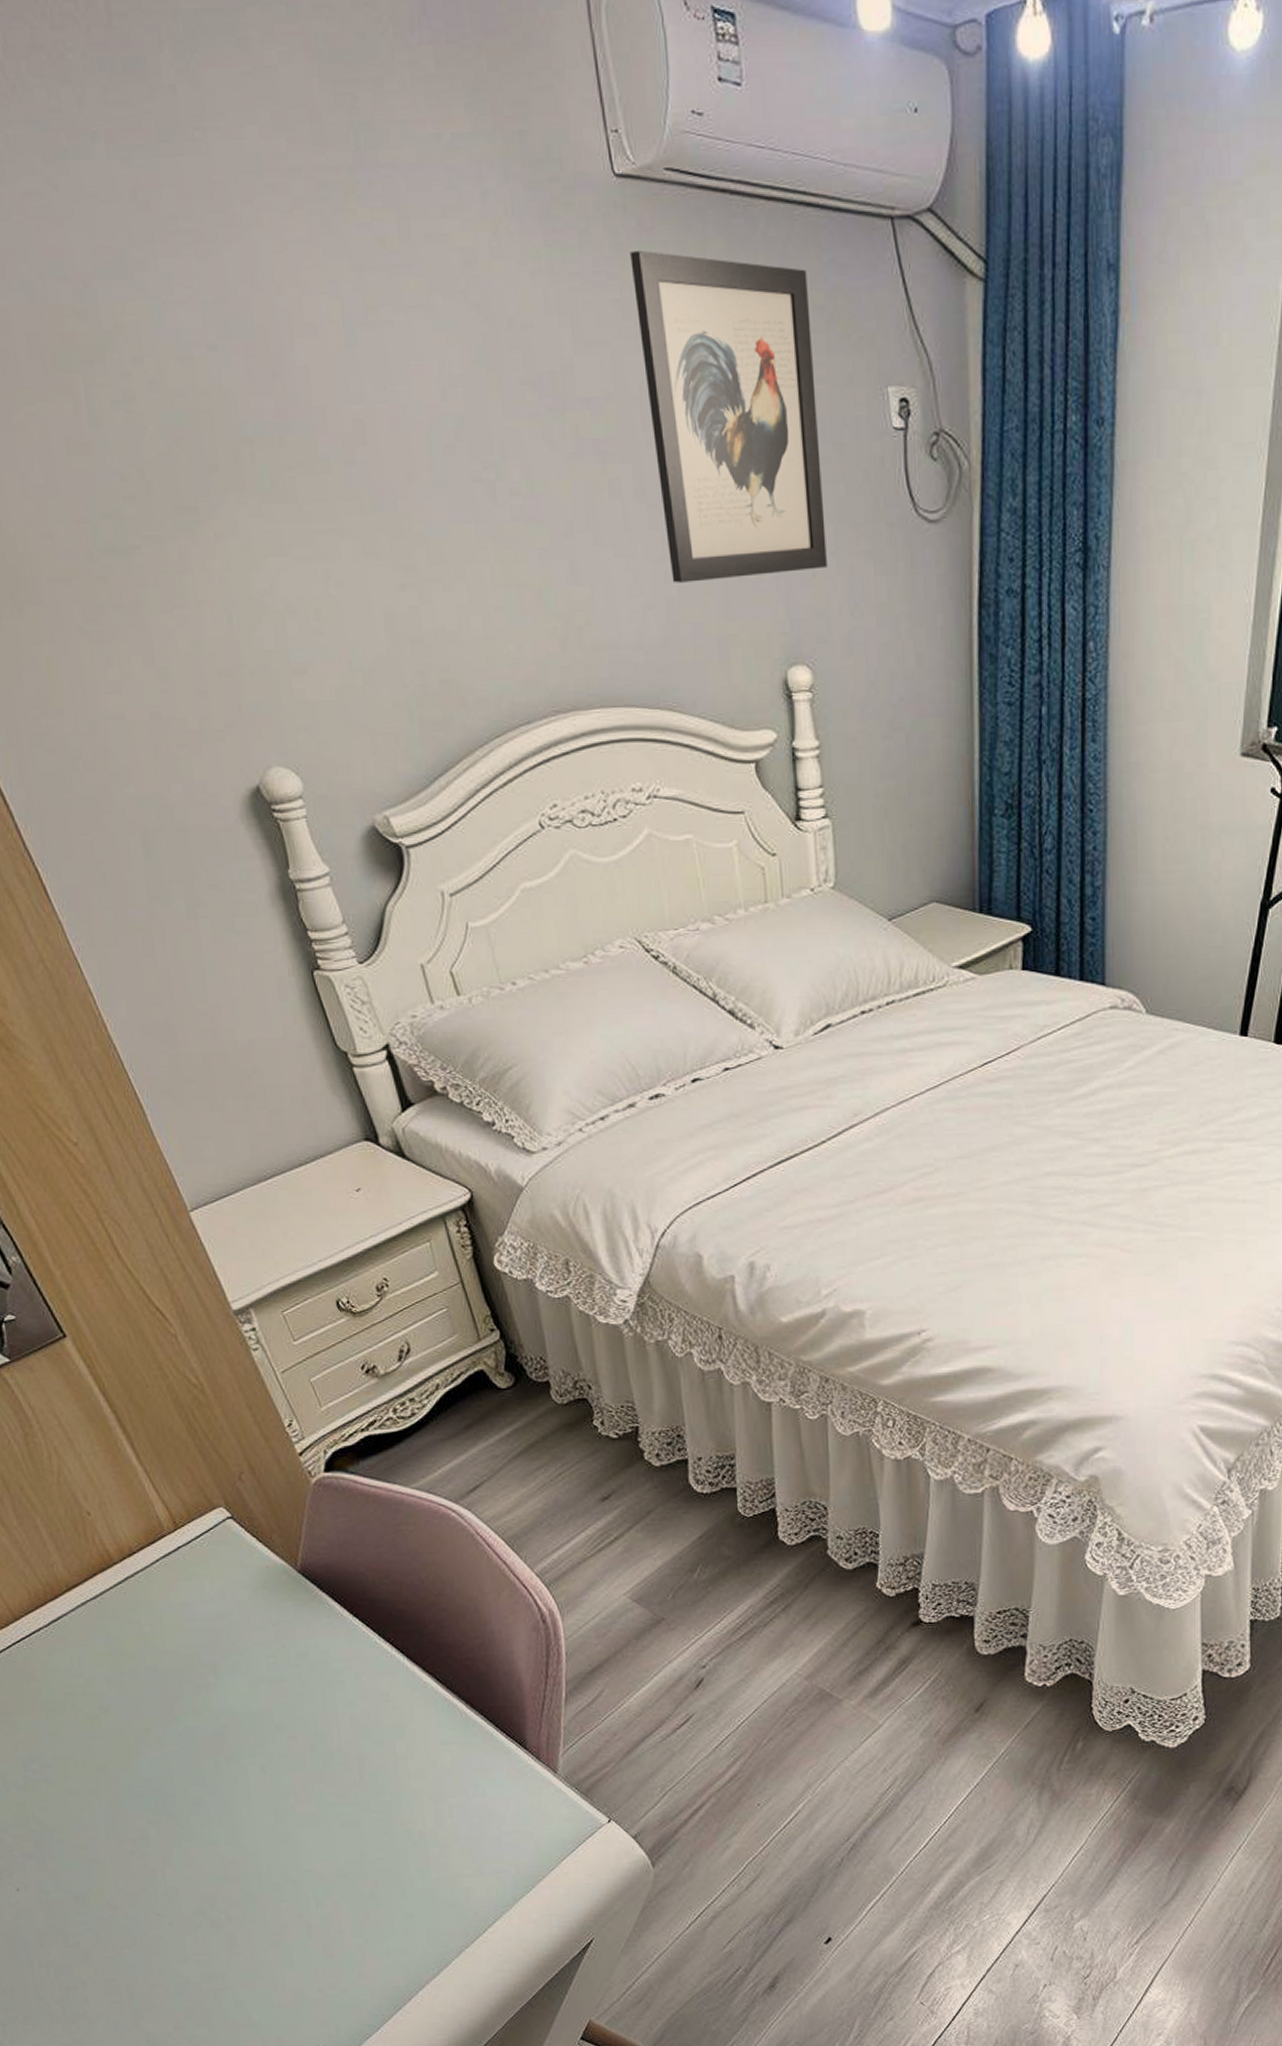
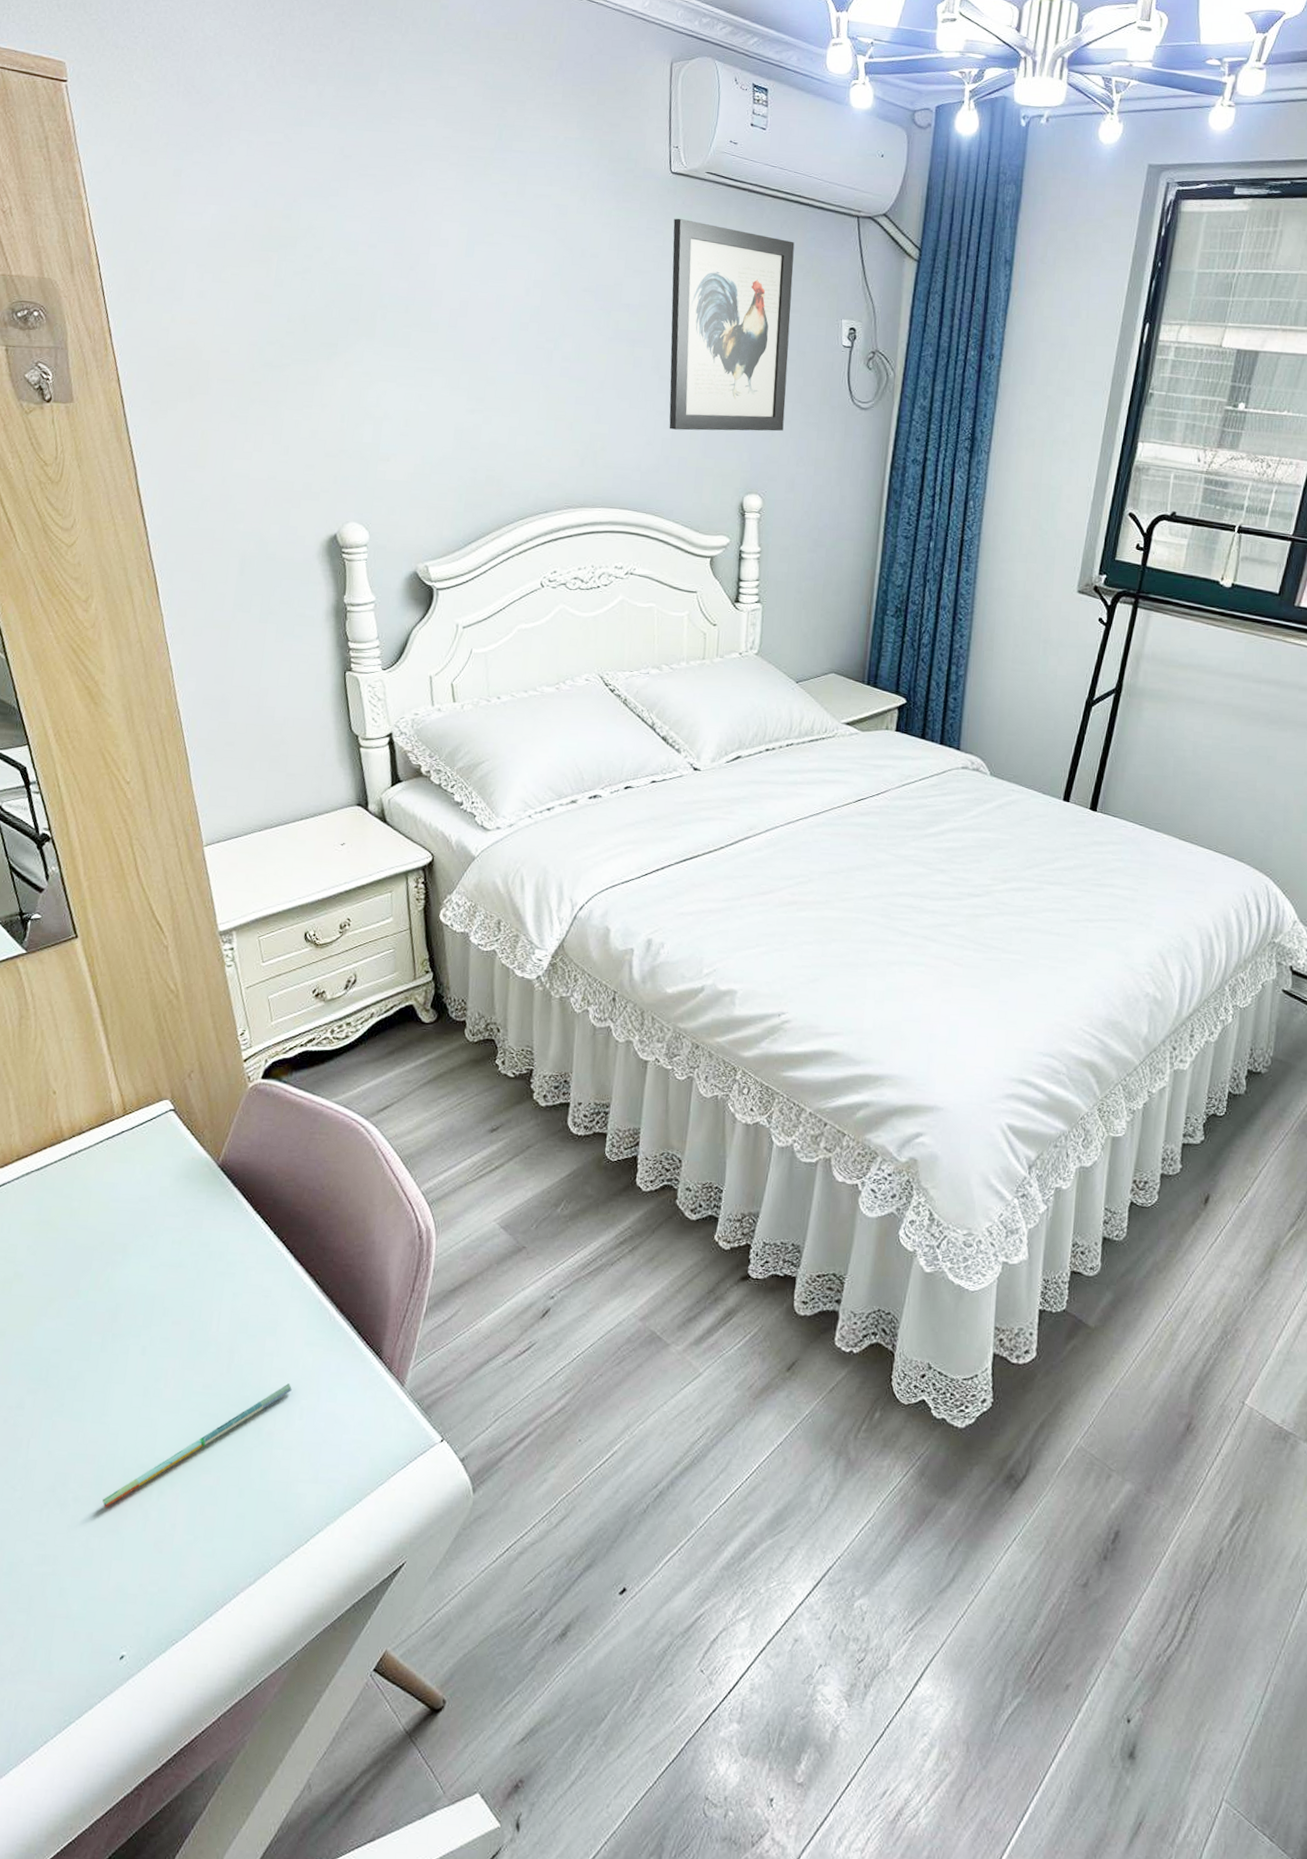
pen: none [258,1784,435,1922] -> present [102,1383,292,1507]

